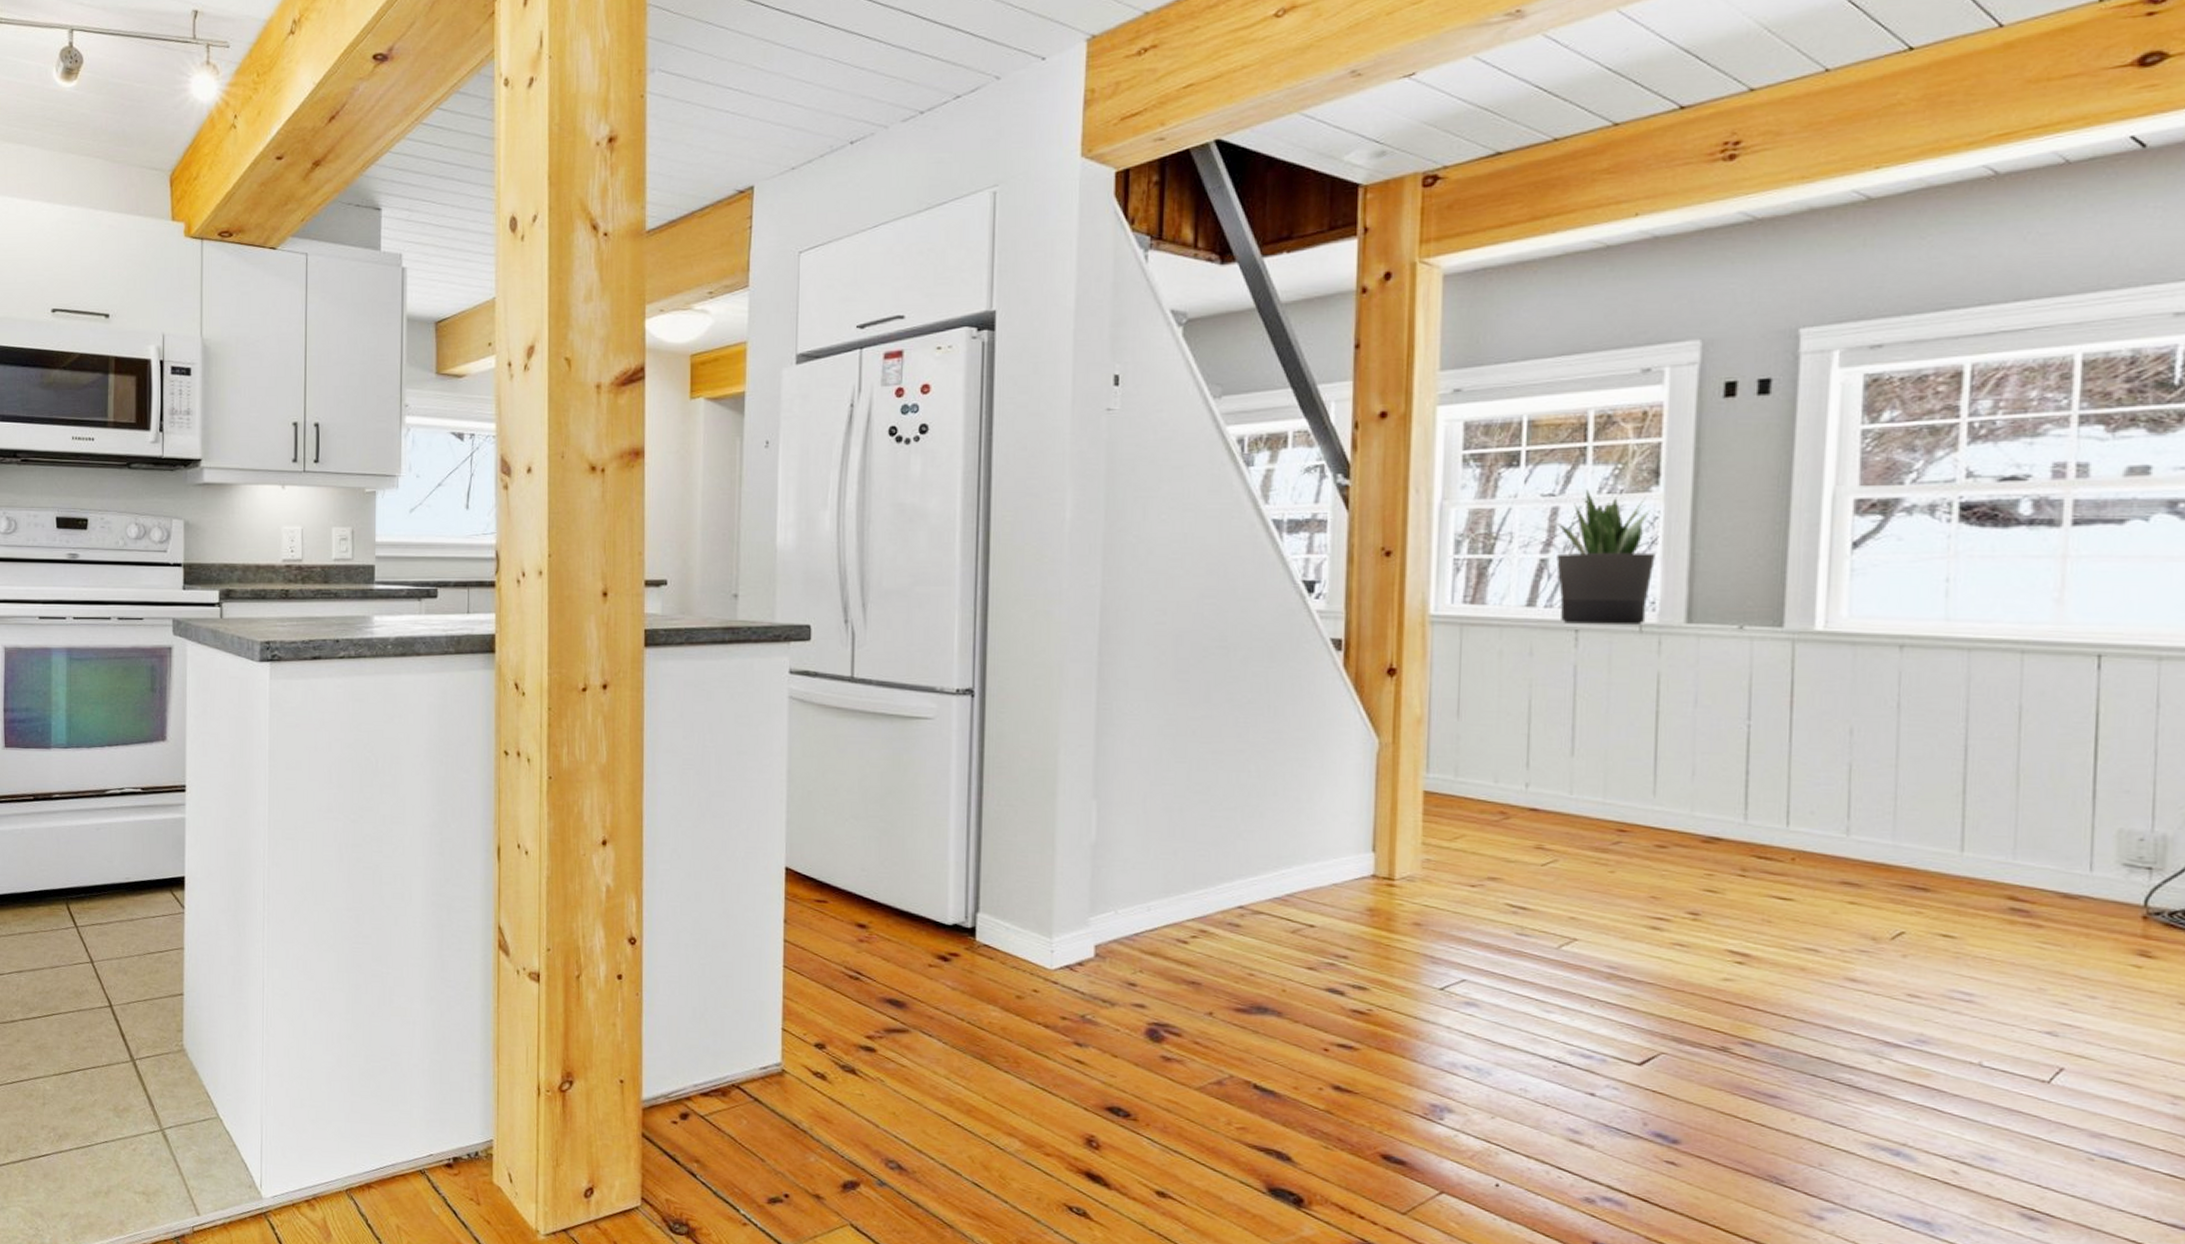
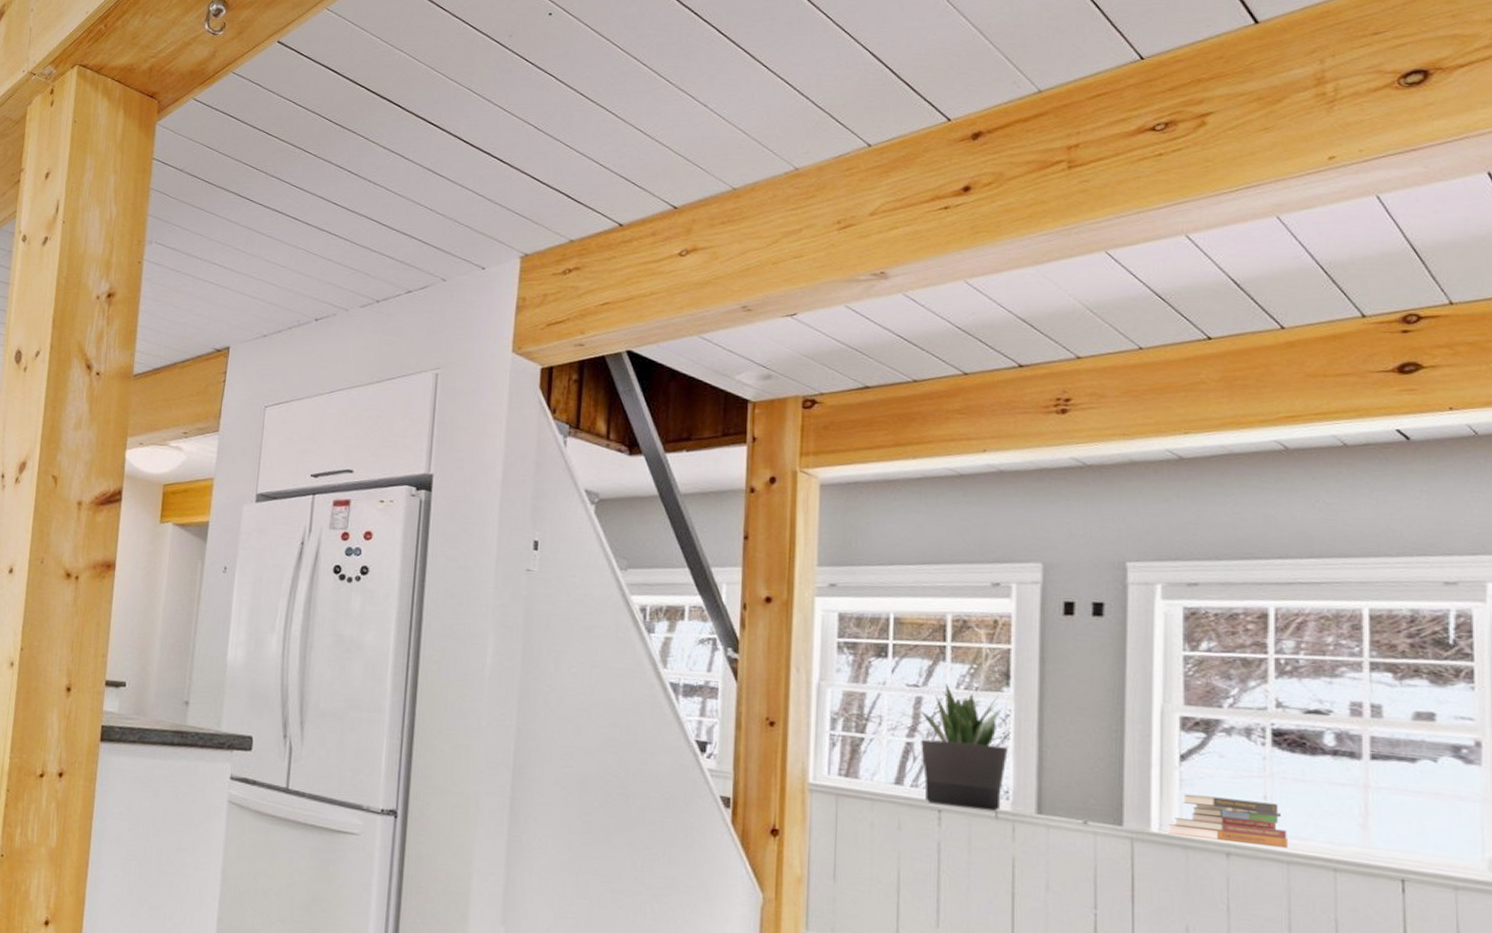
books: none [1835,585,1972,634] -> present [1168,793,1289,849]

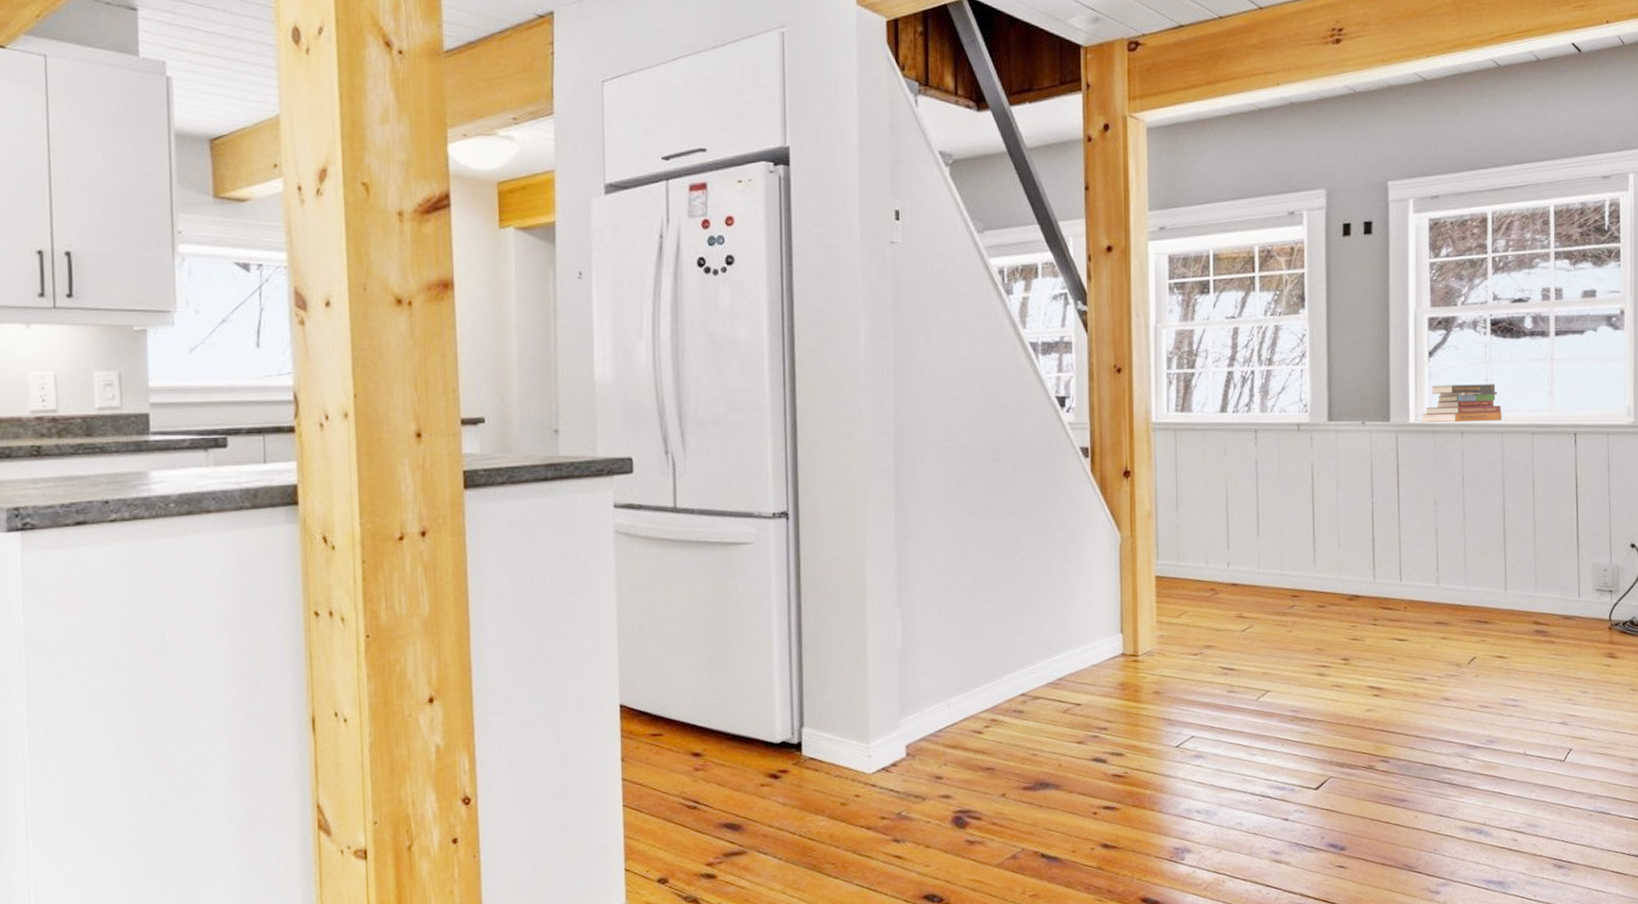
planter: present [920,683,1008,812] -> none [1237,312,1305,426]

